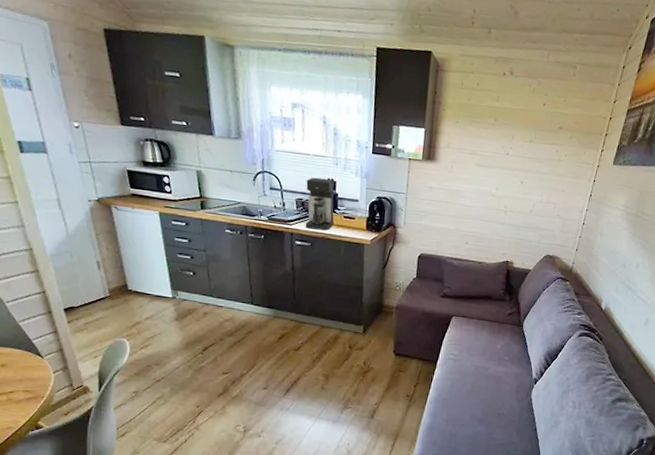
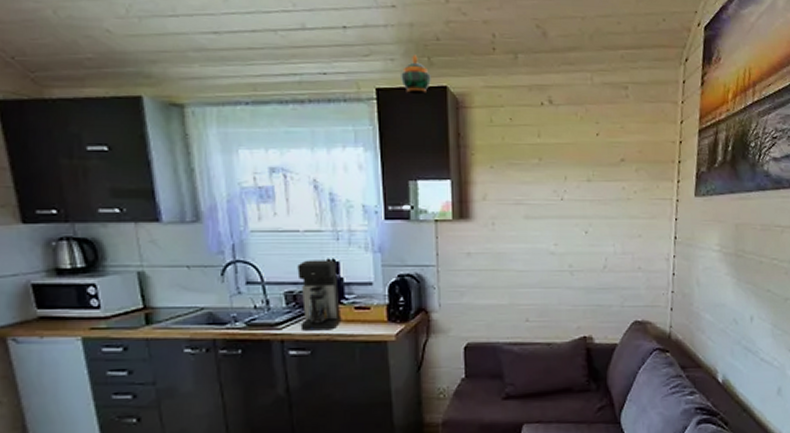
decorative jar: none [396,22,420,57] -> present [401,55,431,95]

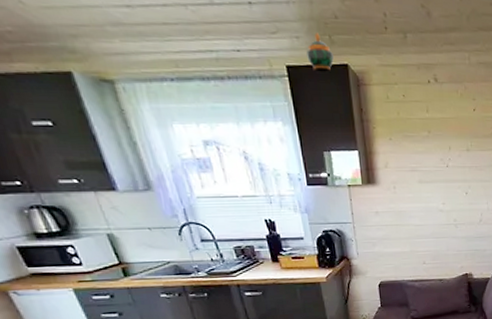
coffee maker: present [297,260,342,331] -> none [241,220,283,277]

